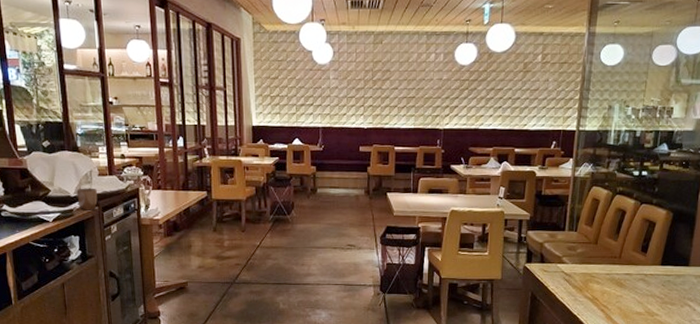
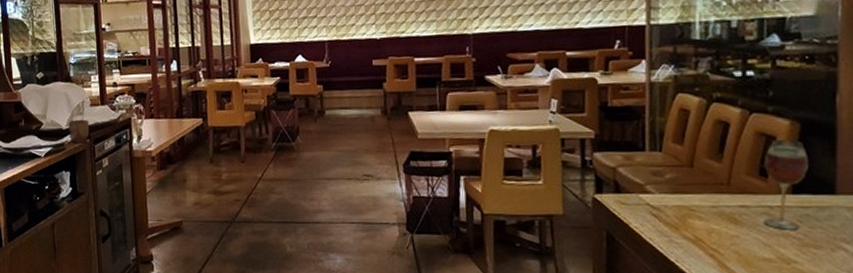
wineglass: none [639,224,675,292] -> present [763,139,808,230]

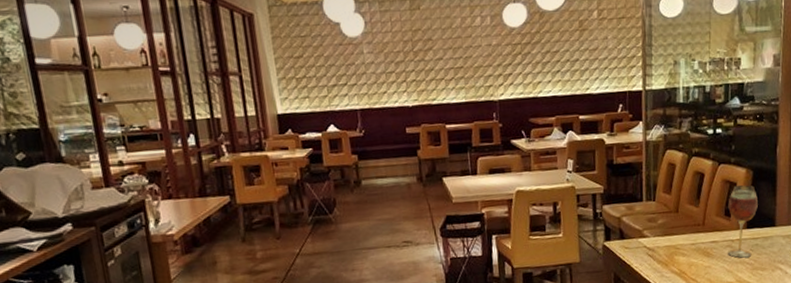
cup: present [68,119,90,144] -> none [65,204,94,234]

